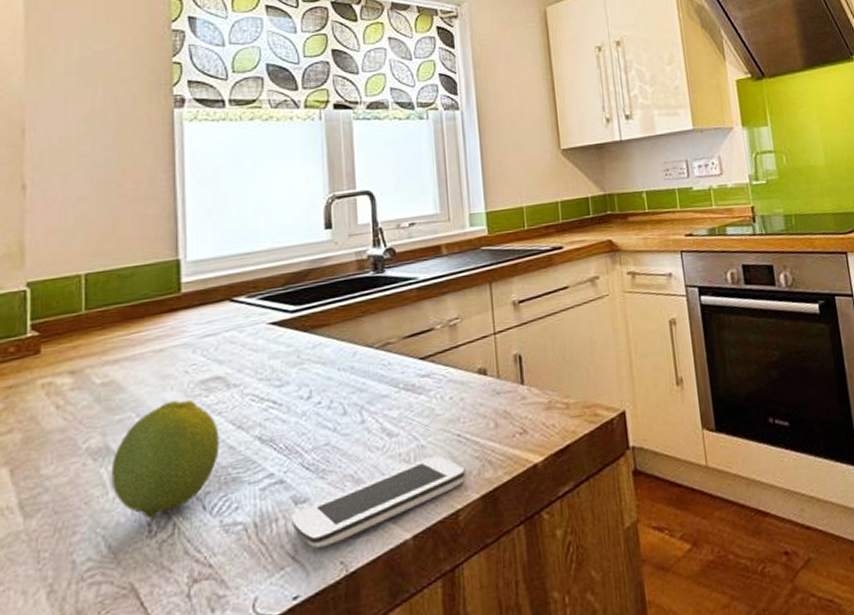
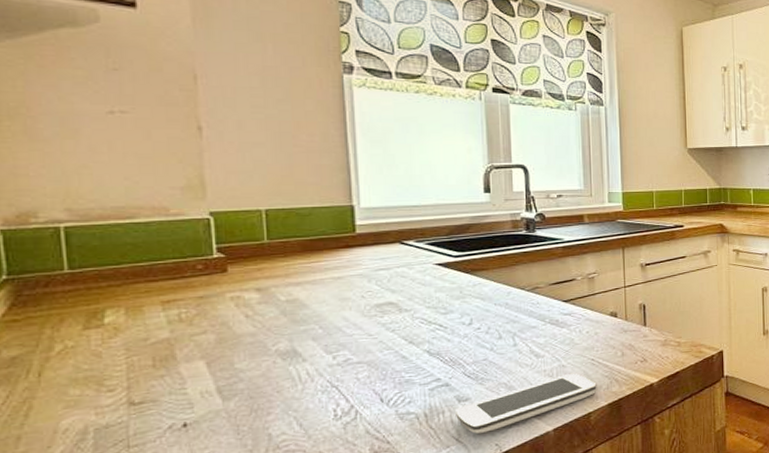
fruit: present [111,399,220,519] -> none [299,318,394,406]

